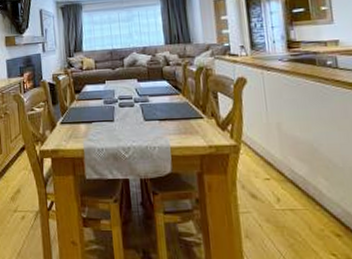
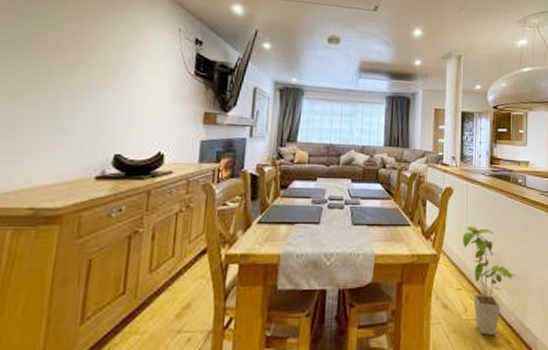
house plant: none [263,115,337,226] -> present [462,226,516,335]

